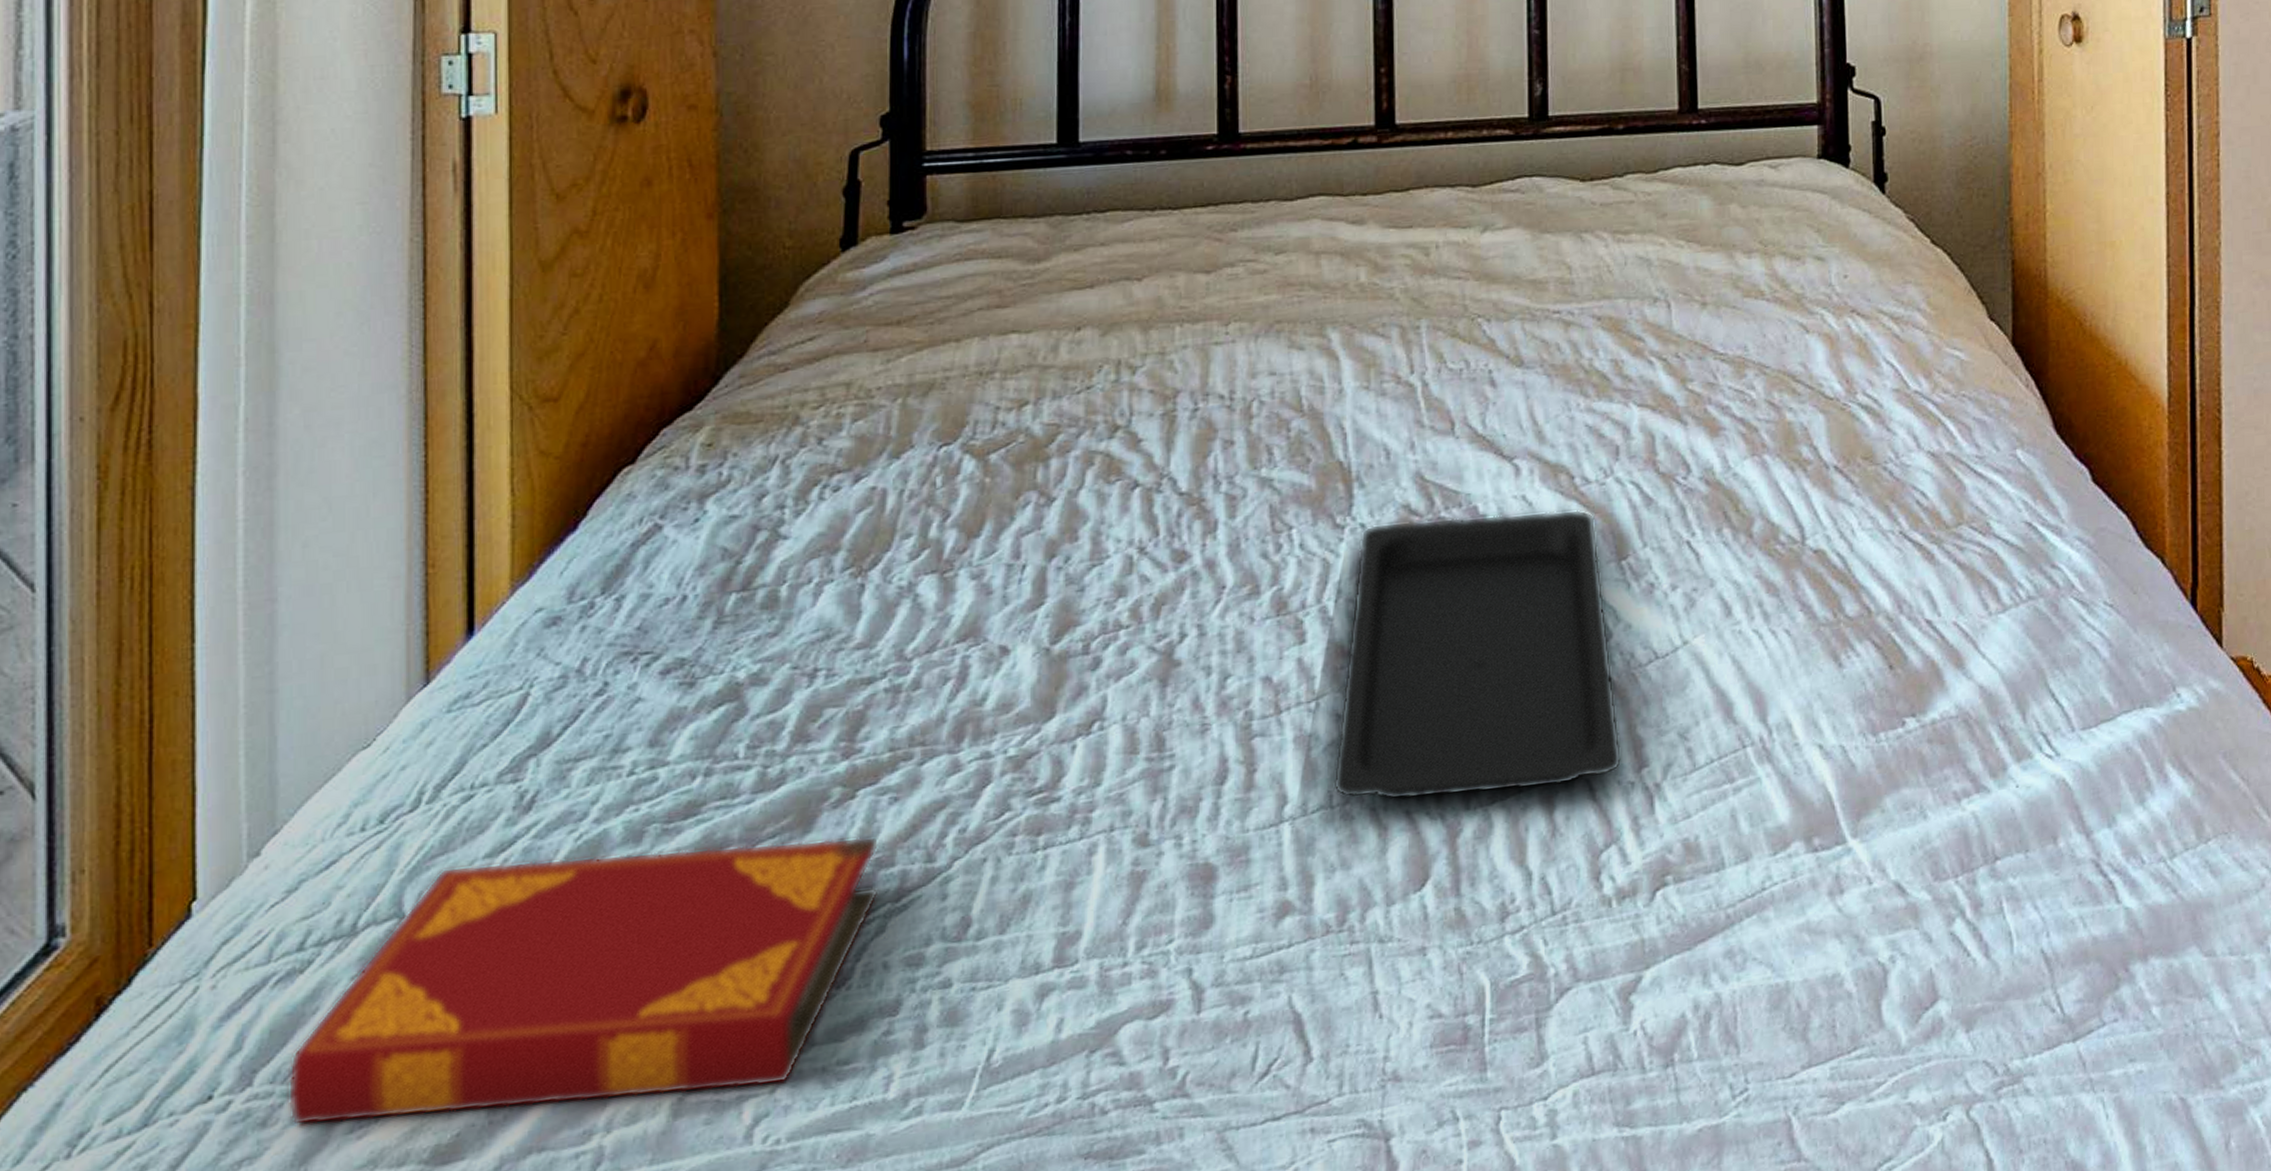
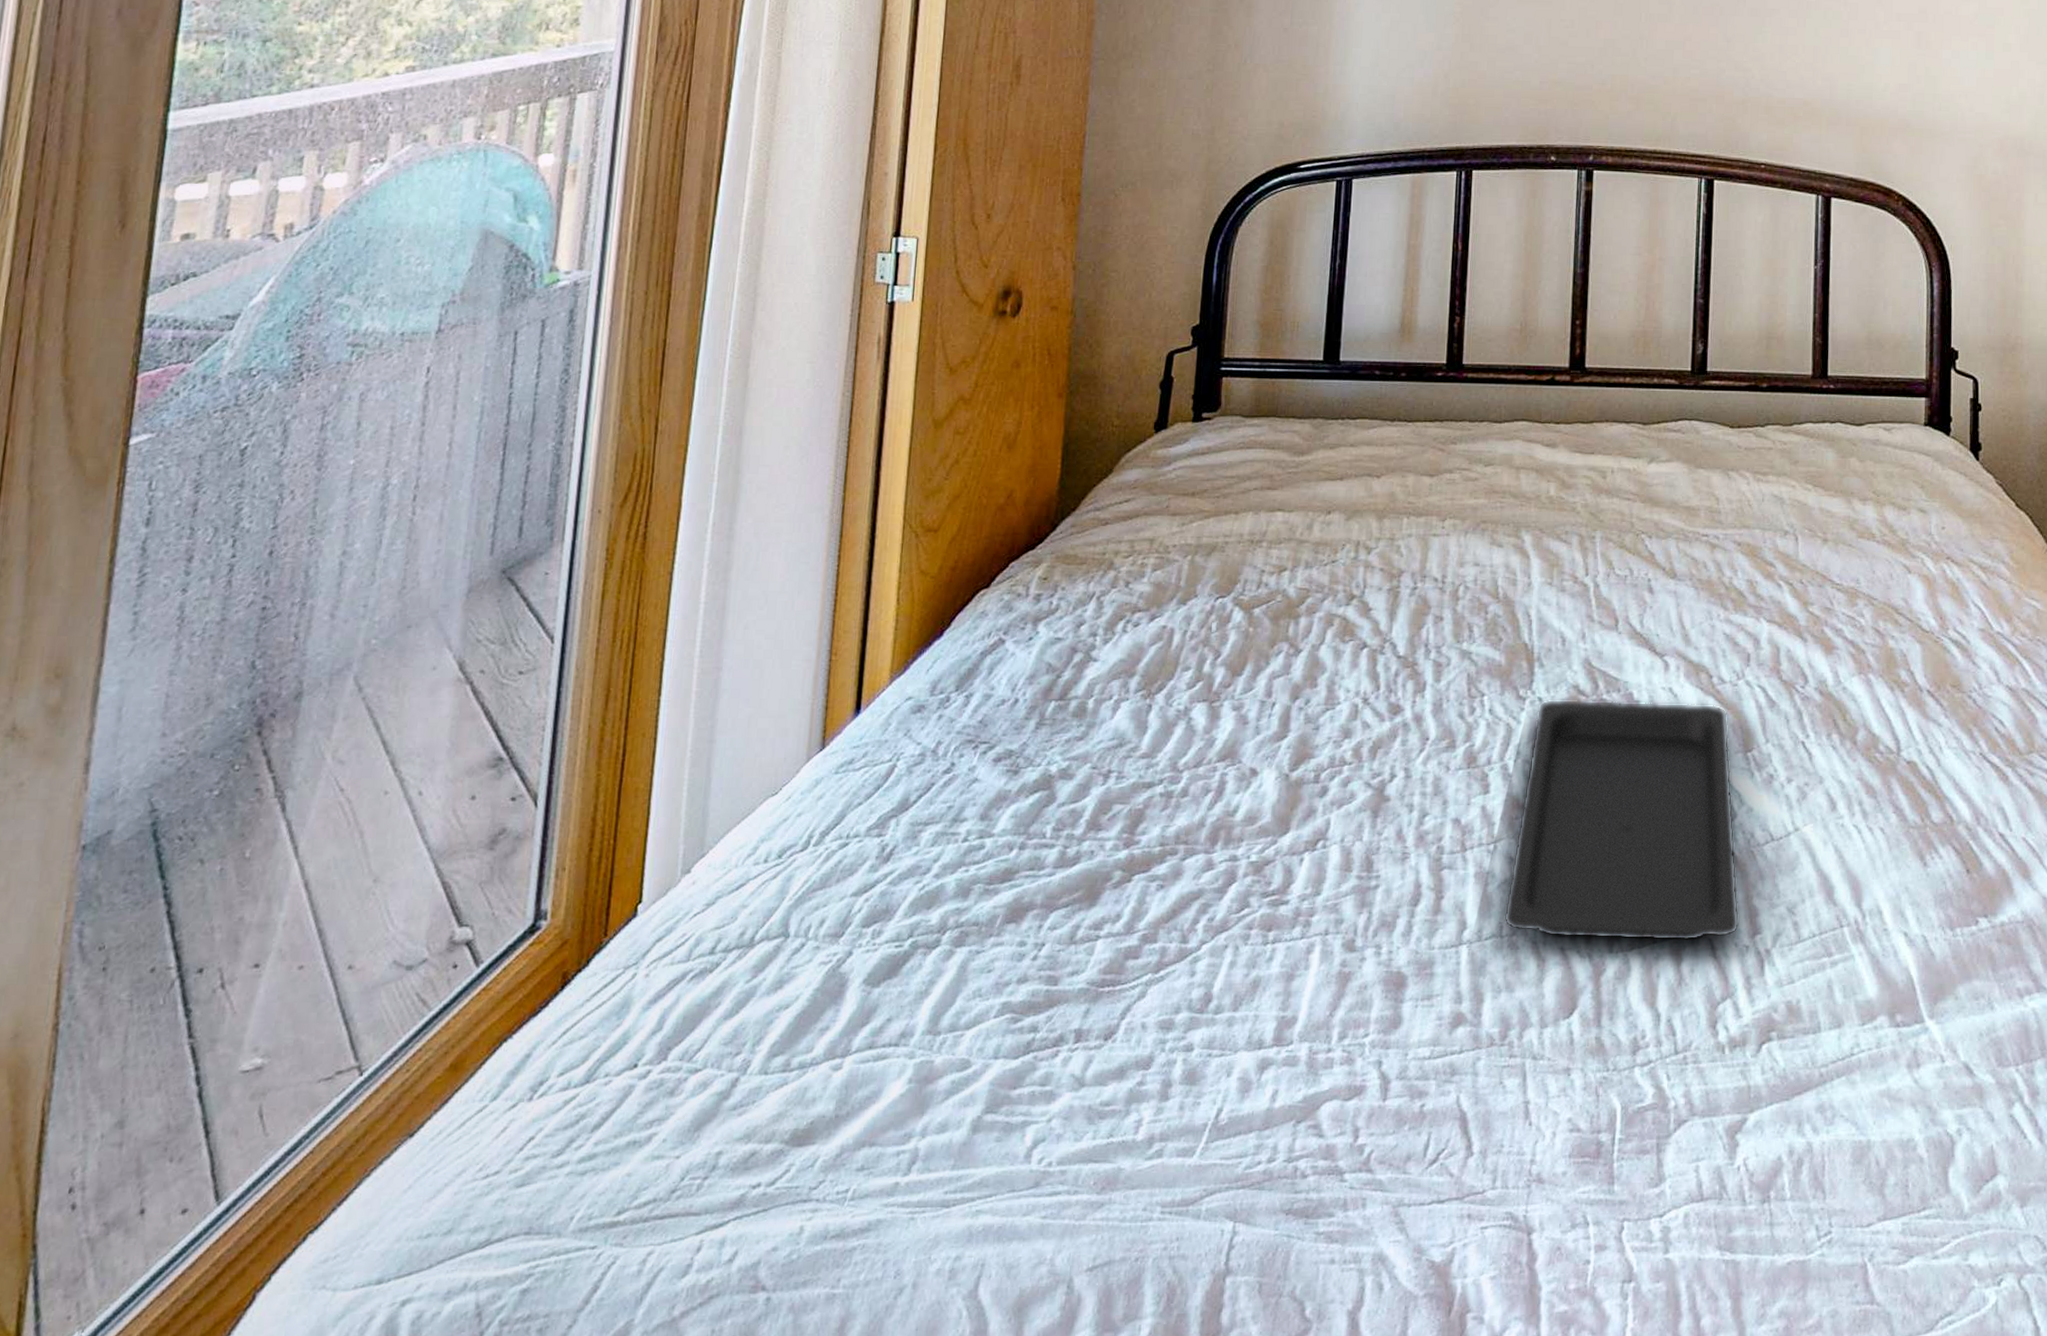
hardback book: present [287,836,880,1126] -> none [690,900,1147,1115]

